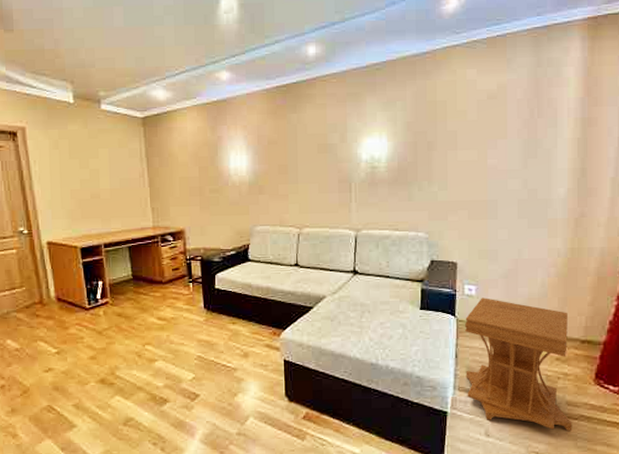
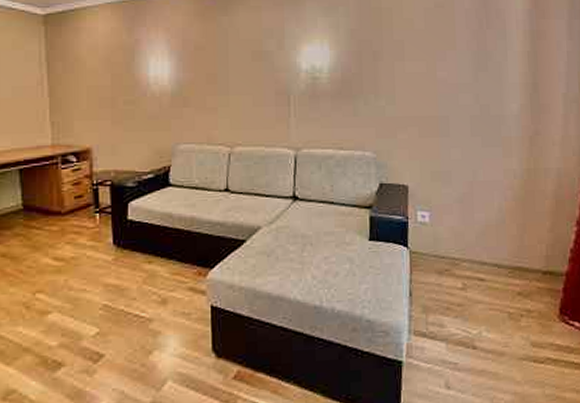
side table: present [465,297,573,431] -> none [419,225,539,377]

